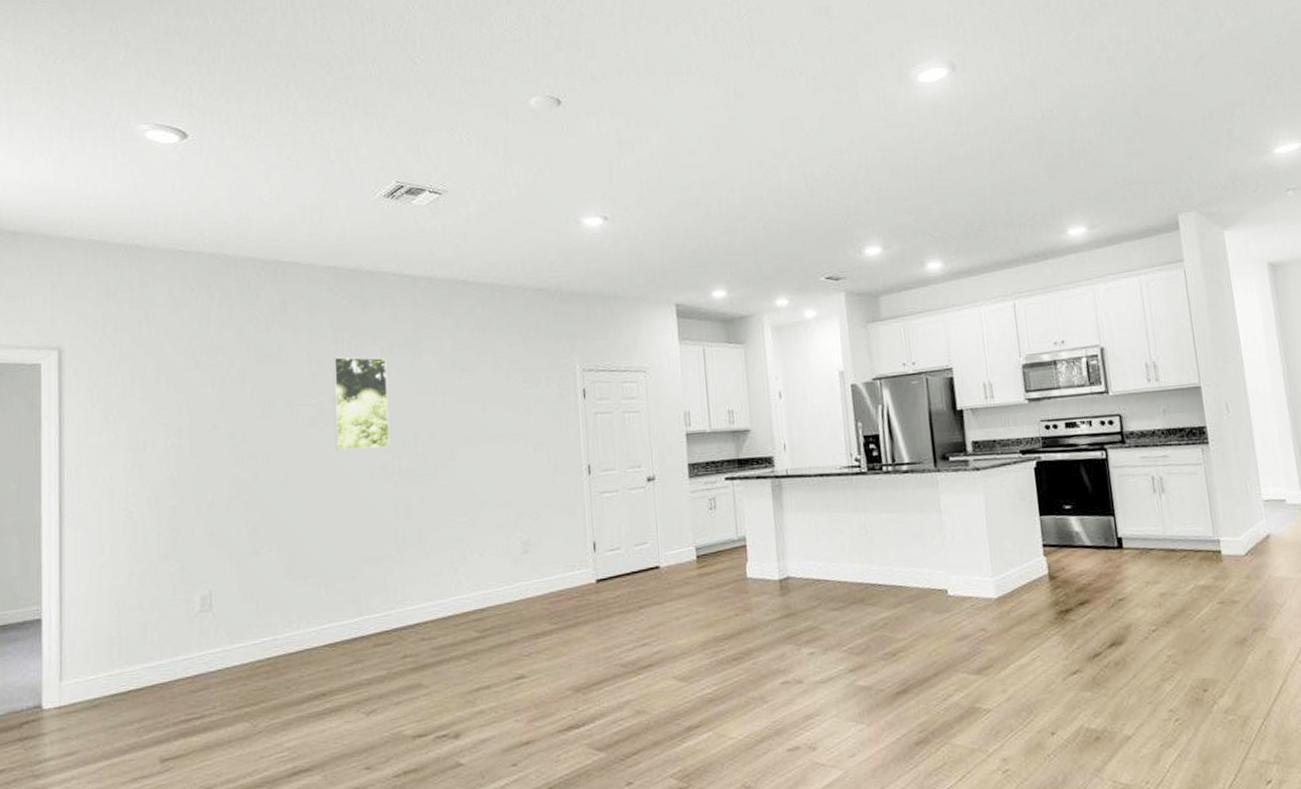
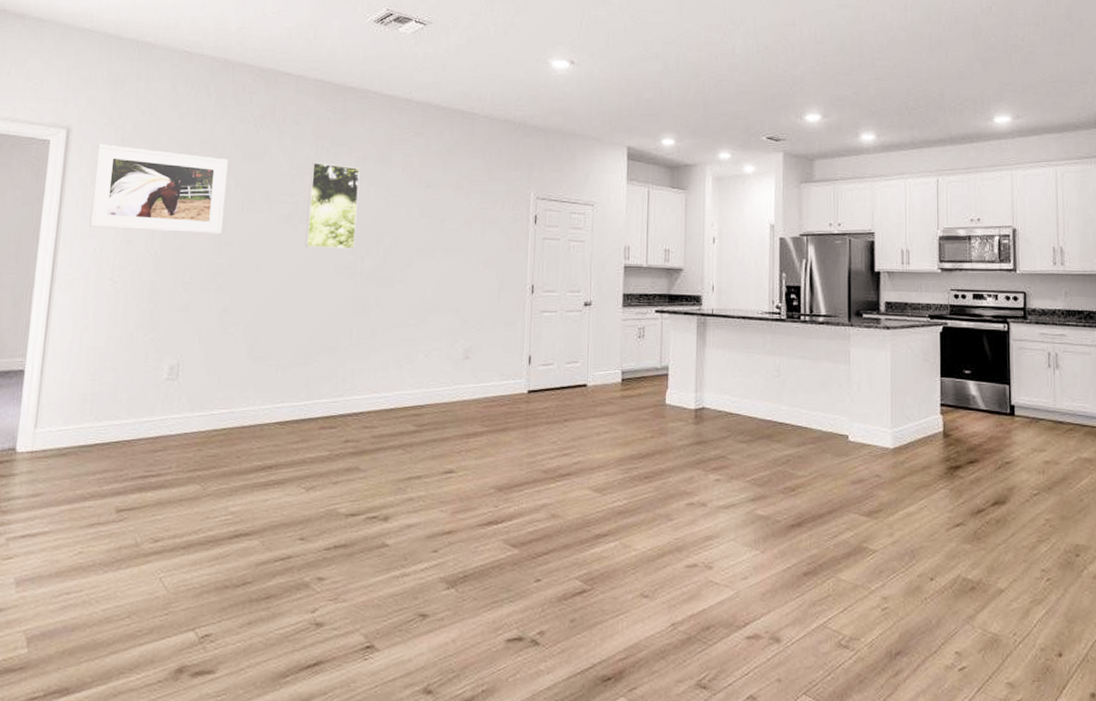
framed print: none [94,362,242,455] -> present [89,143,228,234]

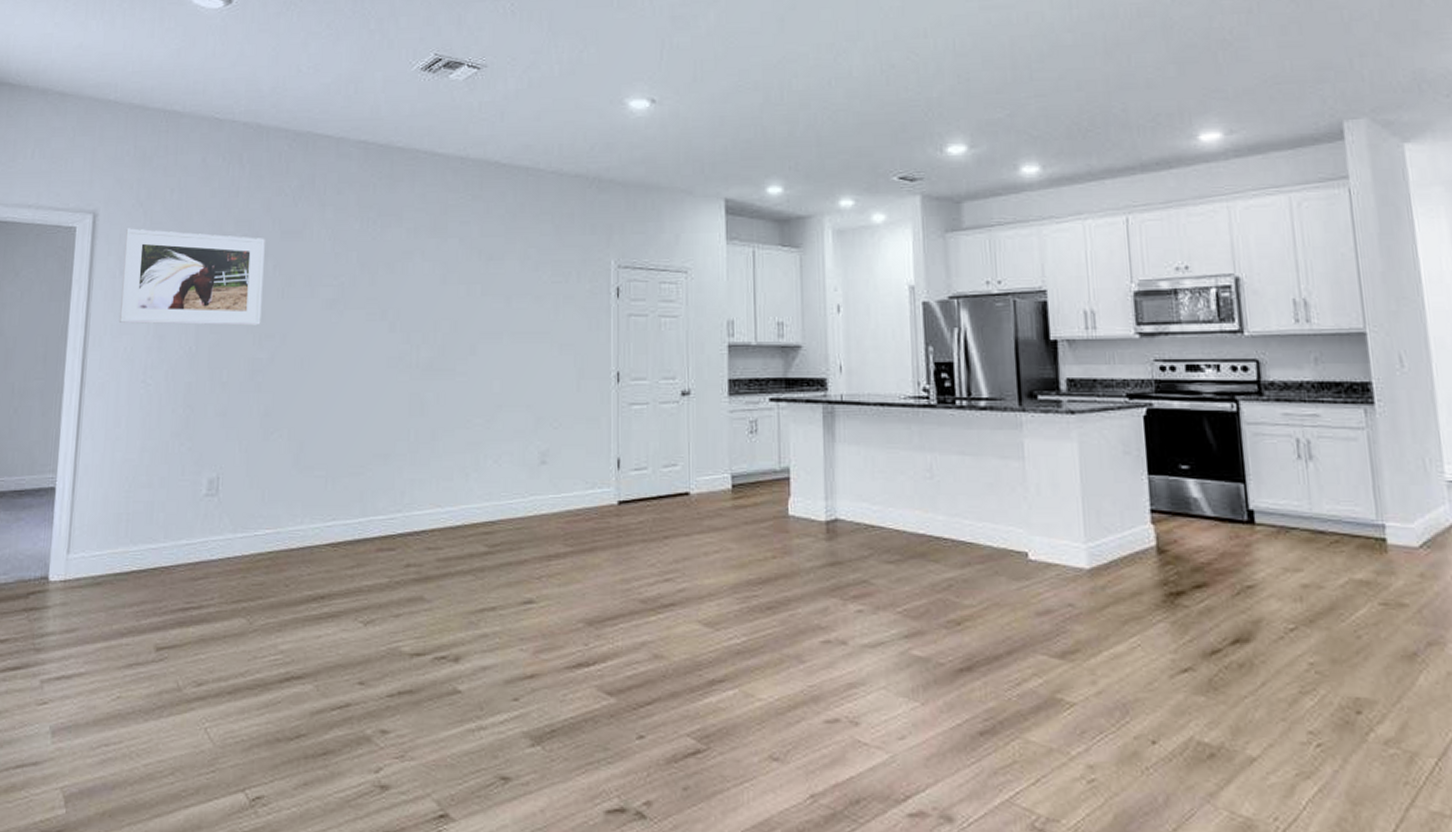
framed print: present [305,162,360,250] -> none [352,237,412,337]

